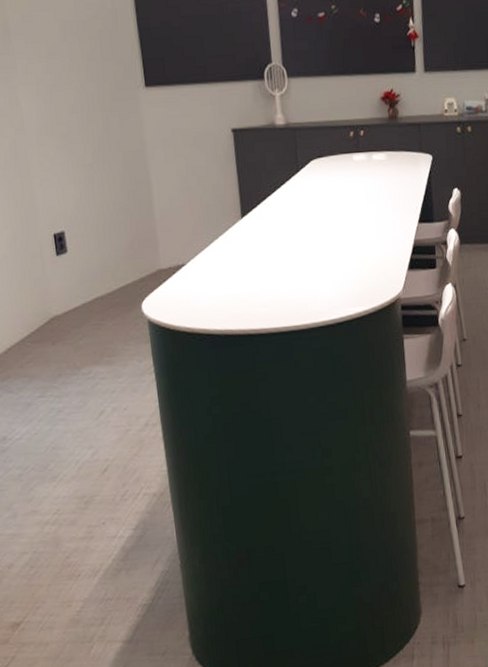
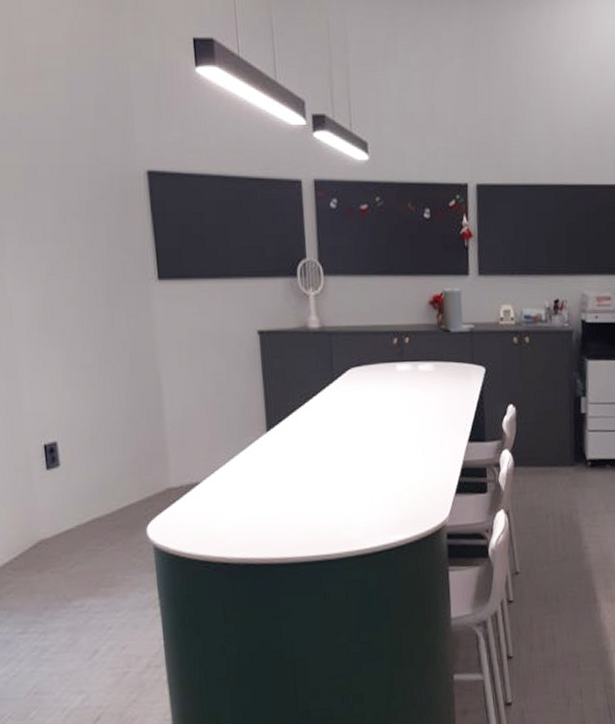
paper towel: none [390,84,422,125] -> present [439,288,475,332]

